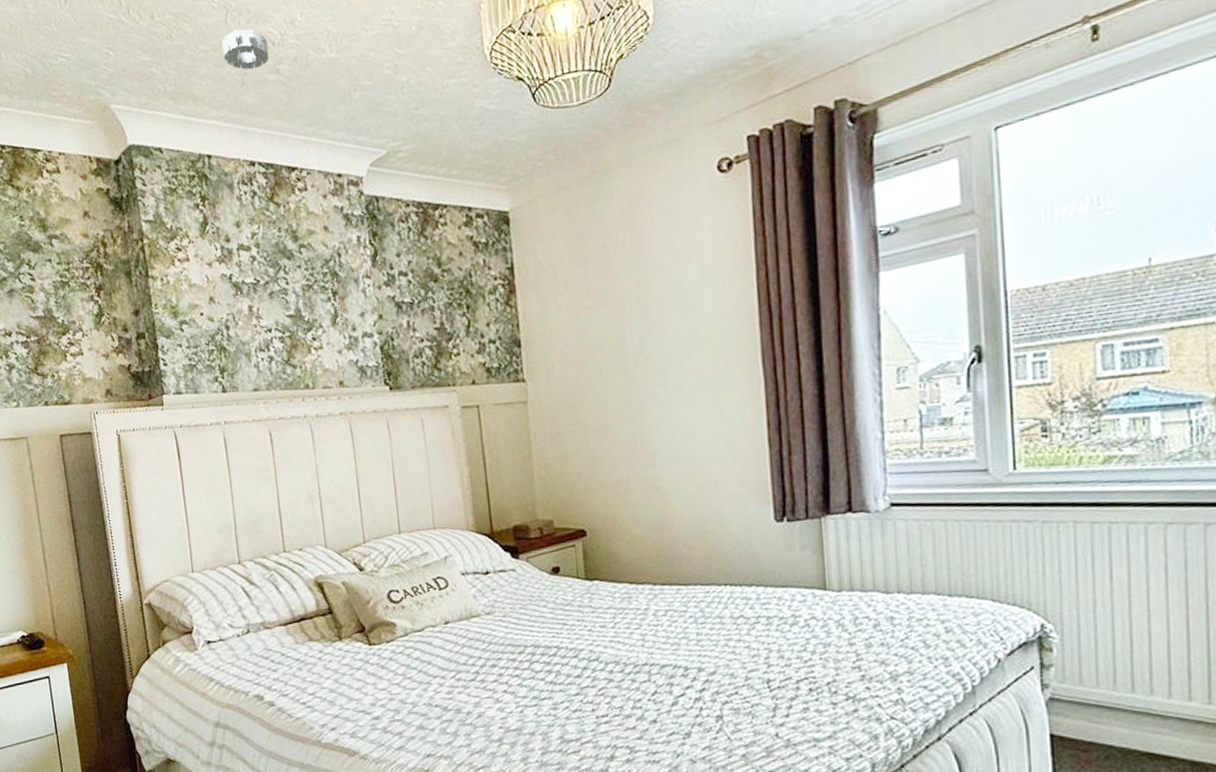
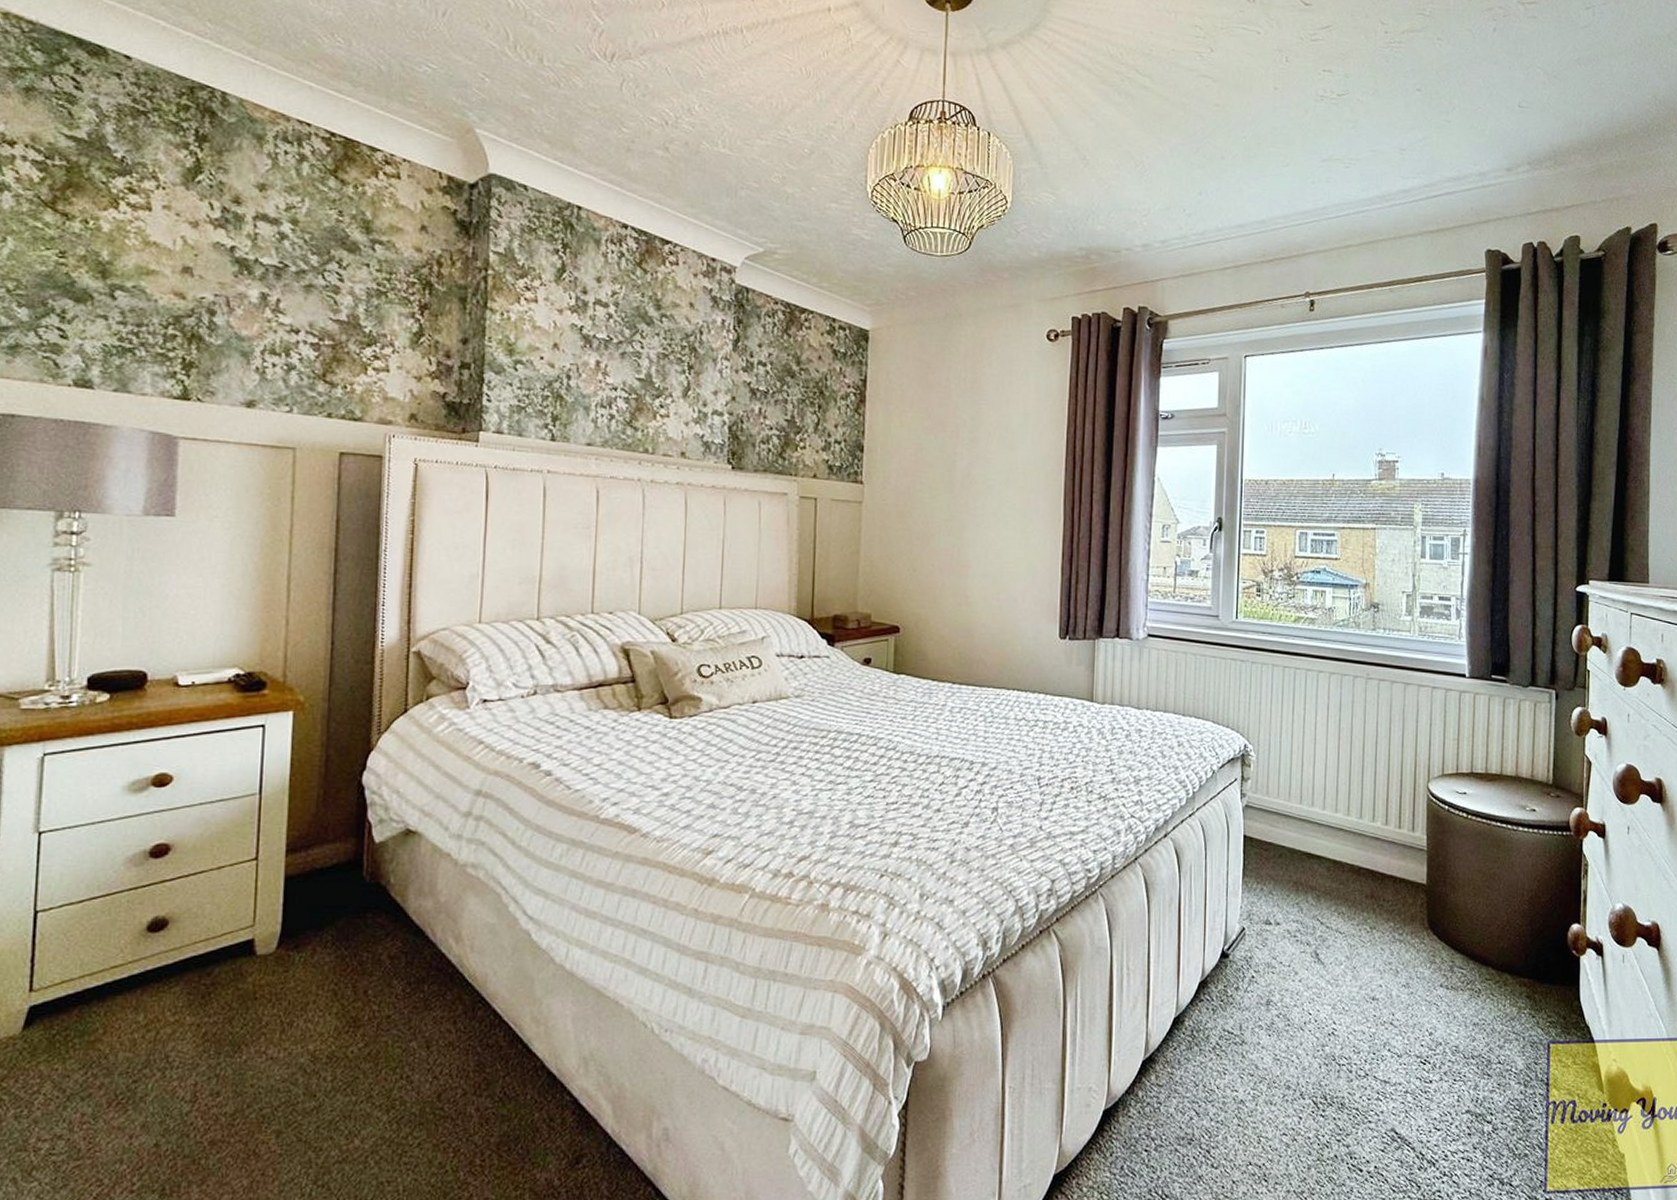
smoke detector: present [221,28,269,70] -> none [612,98,661,141]

